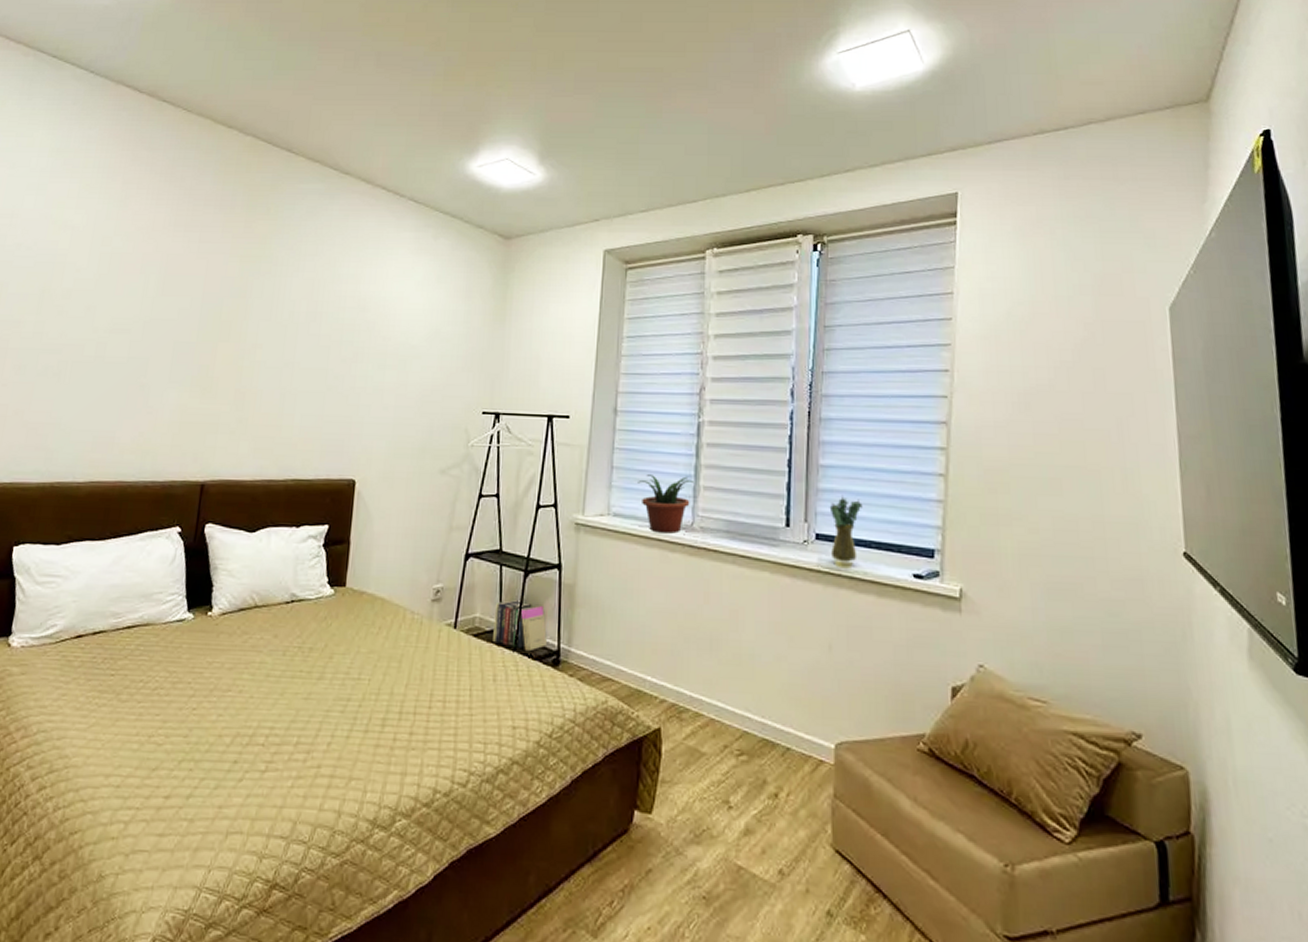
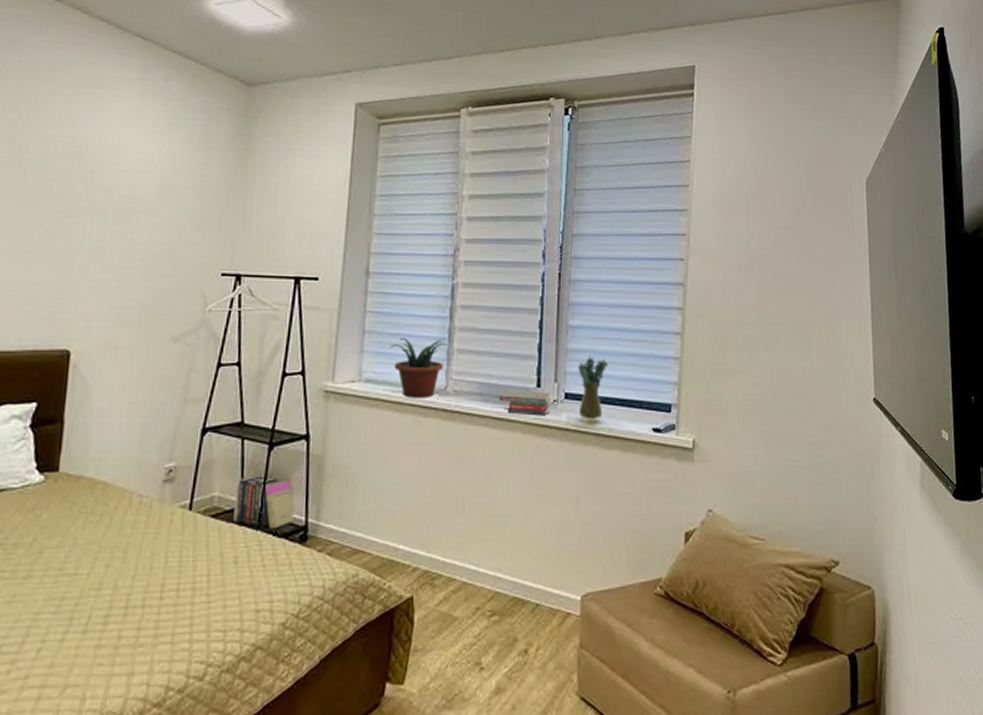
books: none [747,527,801,557] -> present [499,389,551,416]

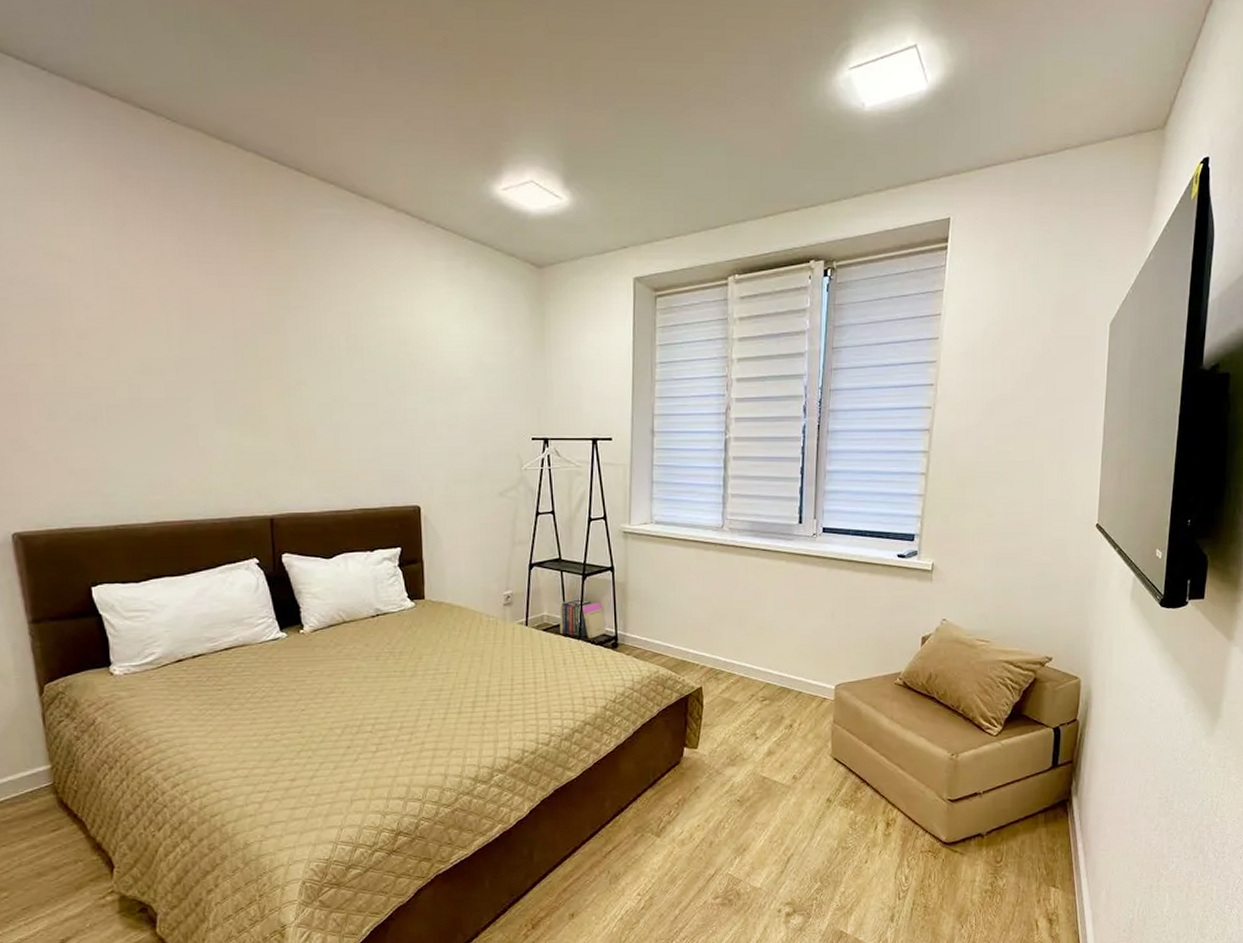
potted plant: present [391,338,447,400] -> none [675,486,723,537]
books: present [499,389,551,416] -> none [767,526,811,548]
vase: present [577,354,608,427] -> none [834,494,860,555]

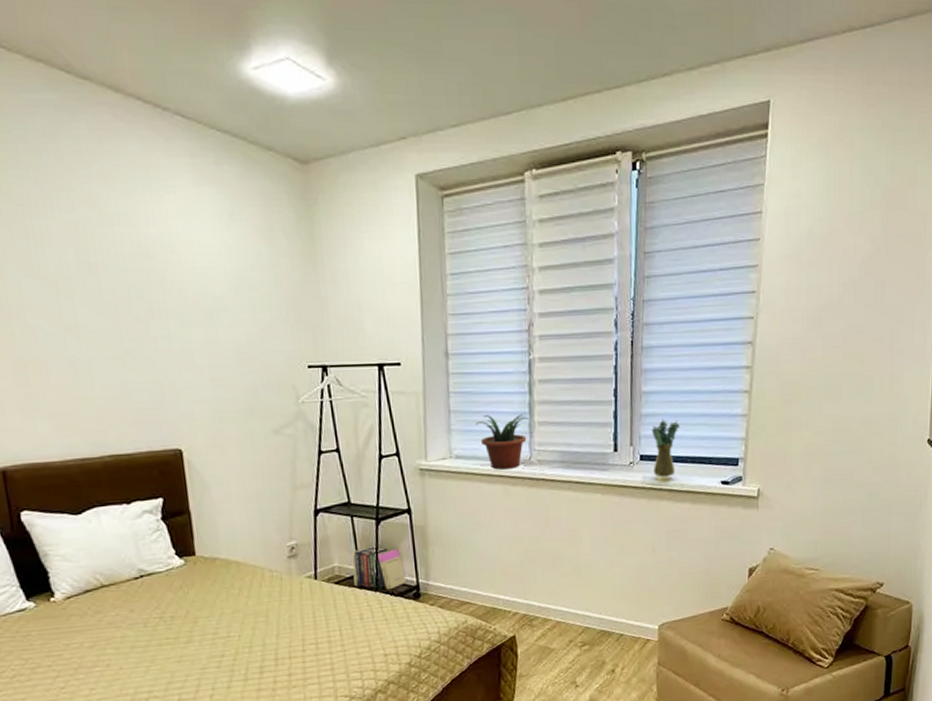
potted plant: none [675,486,723,537] -> present [476,413,529,471]
vase: none [834,494,860,555] -> present [651,417,680,484]

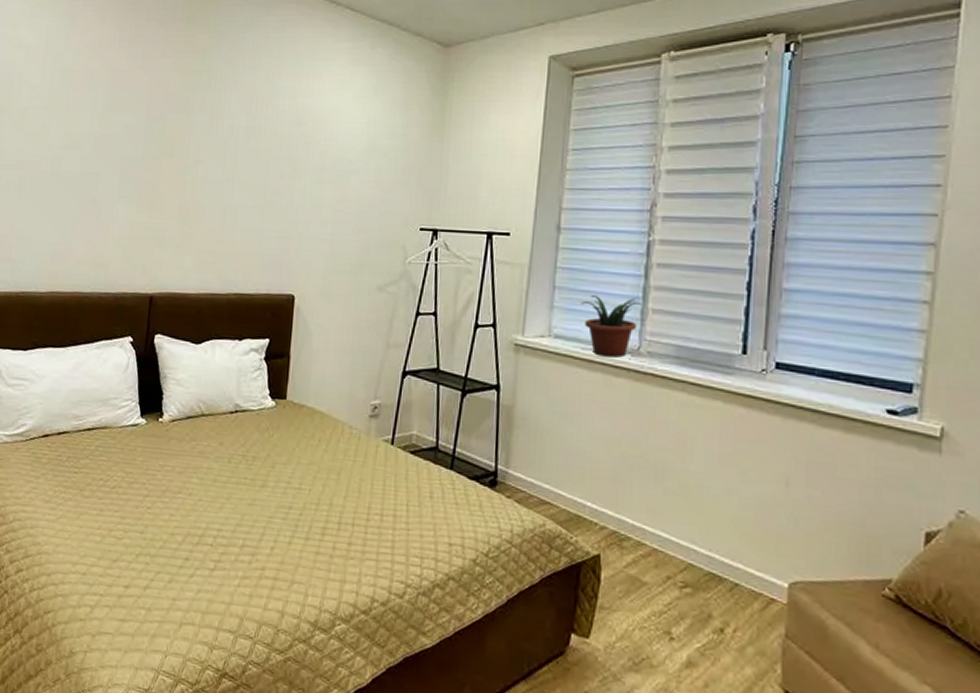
books: present [351,546,407,590] -> none [430,419,485,471]
vase: present [651,417,680,484] -> none [792,321,831,403]

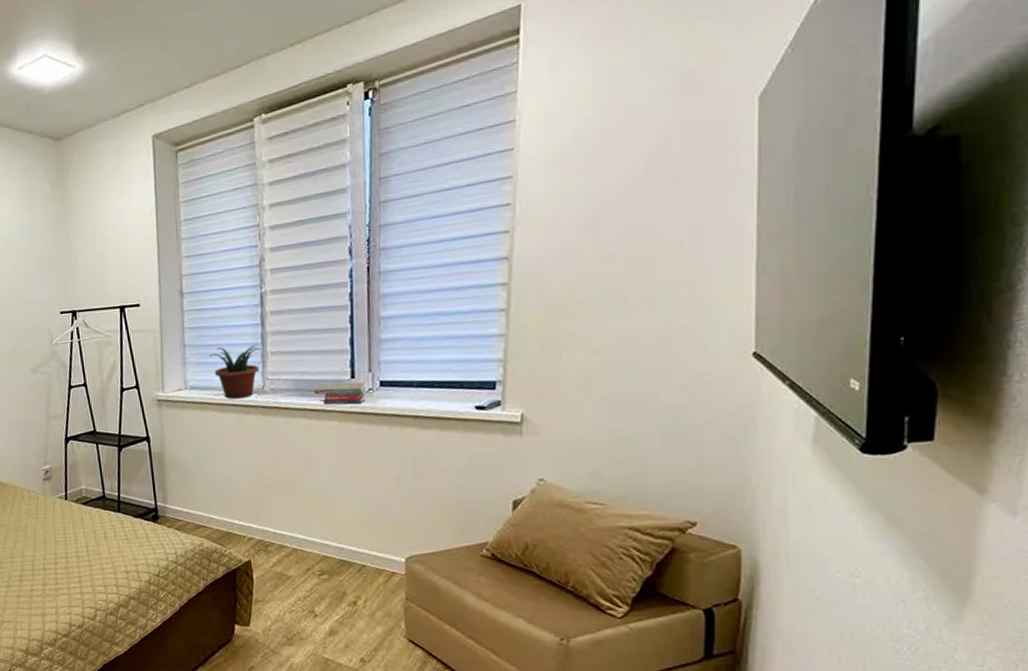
books: none [698,354,759,386] -> present [314,382,366,406]

